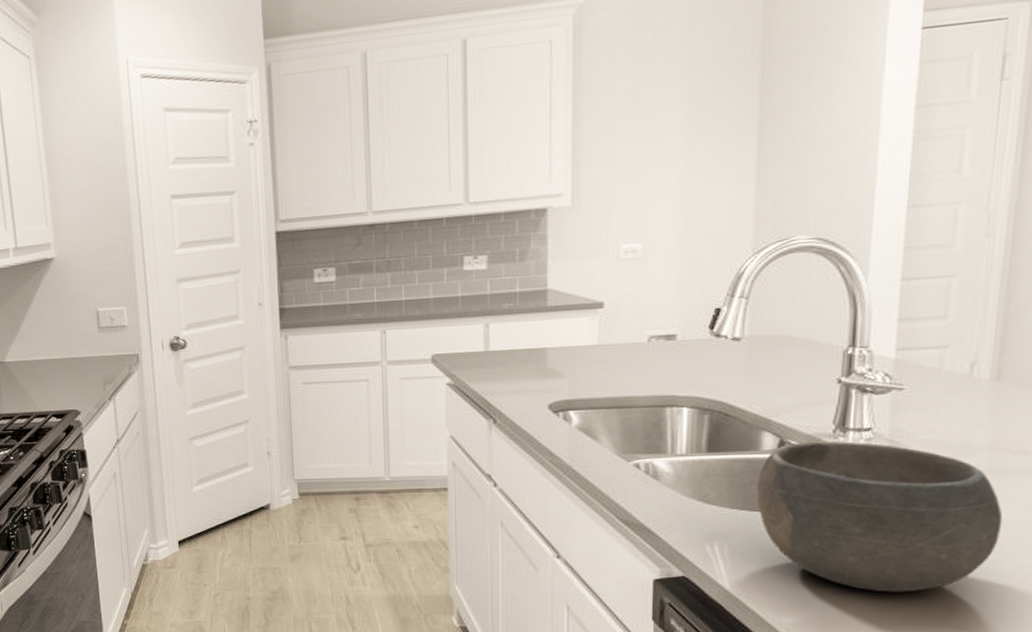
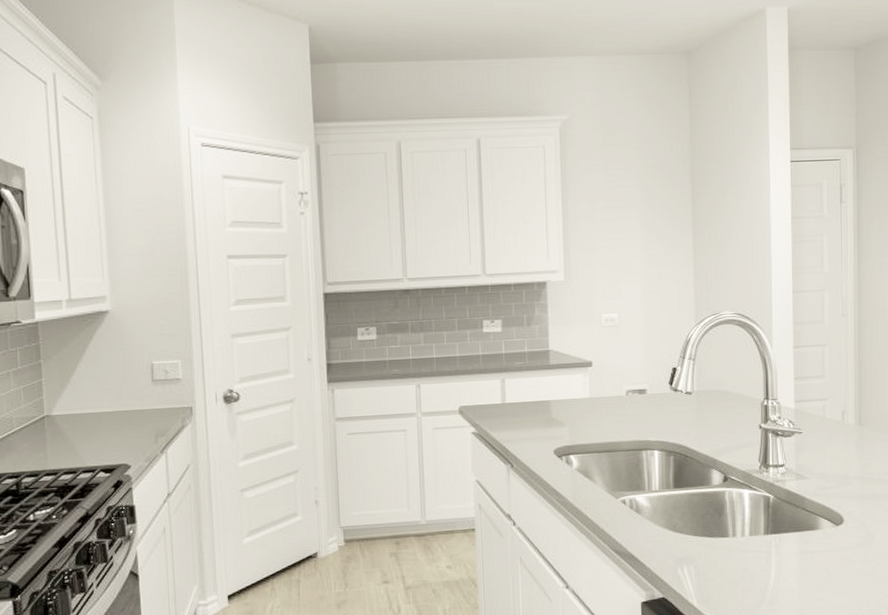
bowl: present [757,441,1003,593] -> none [711,476,873,600]

